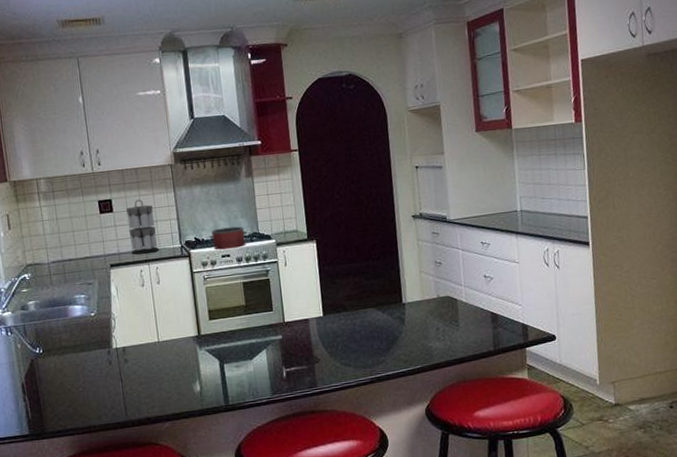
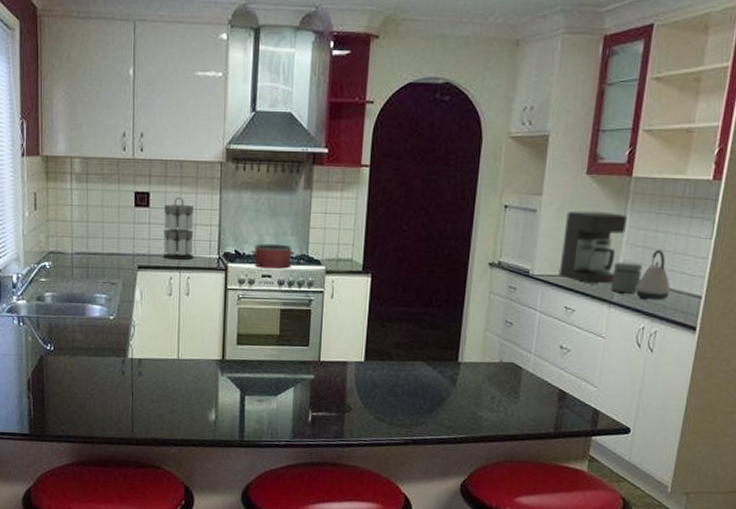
coffee maker: none [467,159,516,221] -> present [558,210,627,284]
jar: none [513,197,538,224] -> present [611,262,643,294]
kettle: none [534,183,563,227] -> present [636,249,671,301]

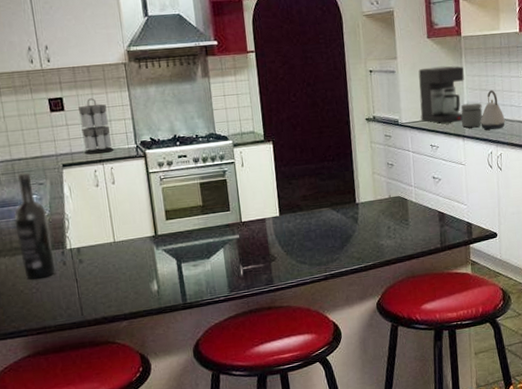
wine bottle: none [80,268,115,385] -> present [14,172,55,279]
cooking pot: present [252,243,295,269] -> none [165,127,204,150]

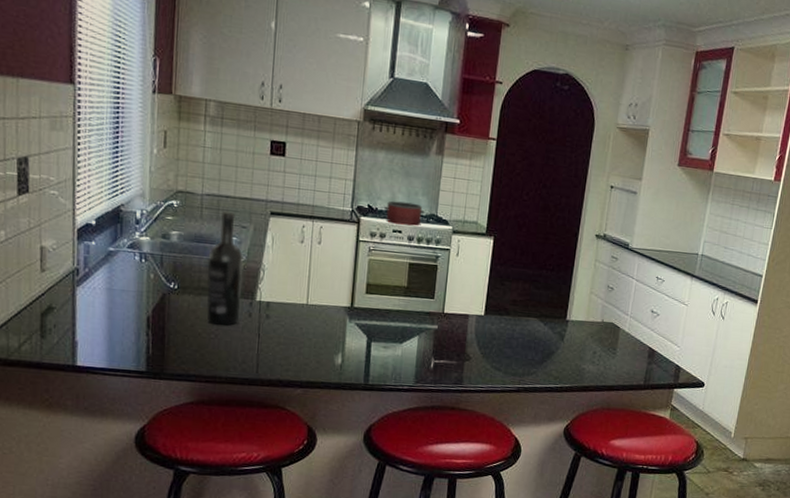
spice rack: present [77,98,114,155] -> none [296,149,330,211]
cooking pot: none [165,127,204,150] -> present [384,201,425,226]
coffee maker: present [418,66,464,124] -> none [652,196,708,260]
jar: present [460,102,483,128] -> none [693,242,719,270]
kettle: present [480,90,506,131] -> none [713,234,740,277]

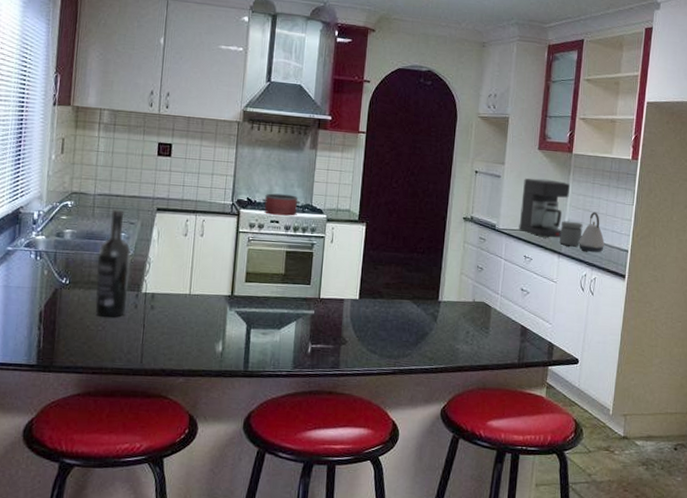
coffee maker: none [652,196,708,260] -> present [518,178,570,238]
jar: none [693,242,719,270] -> present [560,221,583,247]
kettle: none [713,234,740,277] -> present [579,211,605,253]

